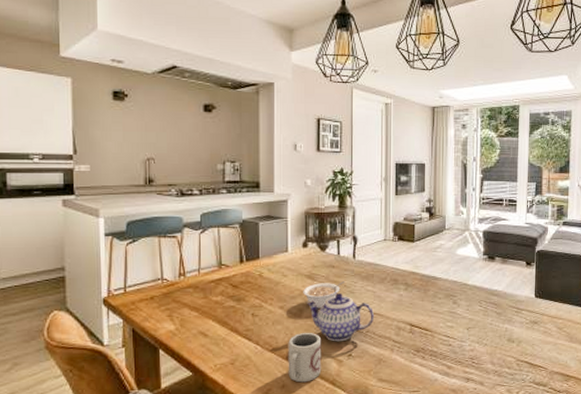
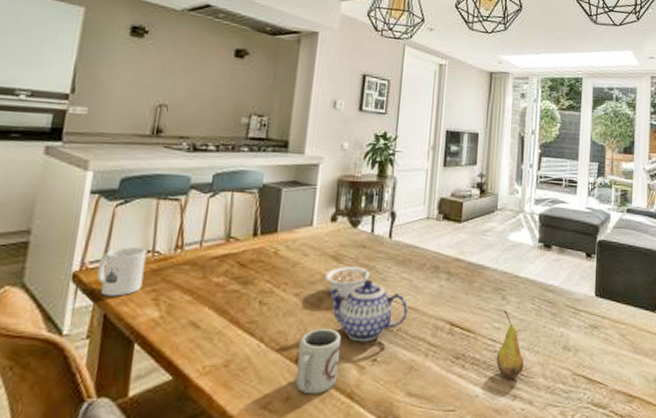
mug: none [121,276,158,315] -> present [96,246,147,297]
fruit: none [451,312,475,366] -> present [496,311,524,379]

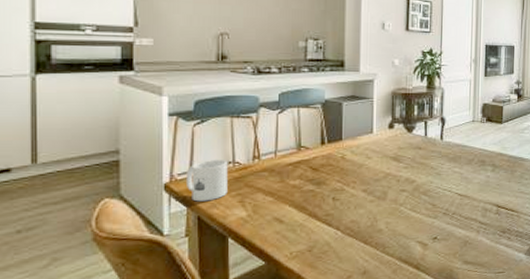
cup: present [295,328,342,395] -> none [370,215,406,268]
legume: present [325,265,378,298] -> none [388,163,432,191]
teapot: present [328,279,409,342] -> none [392,174,461,225]

